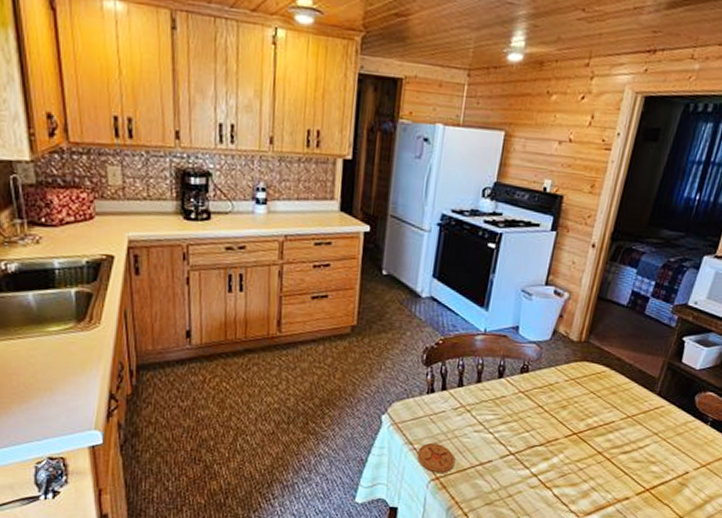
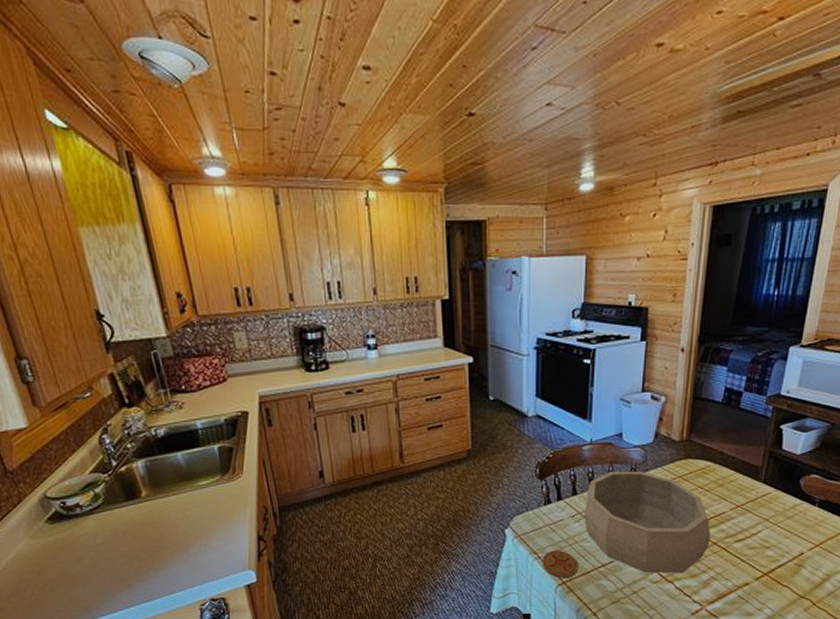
decorative bowl: none [467,366,597,480] -> present [584,470,711,574]

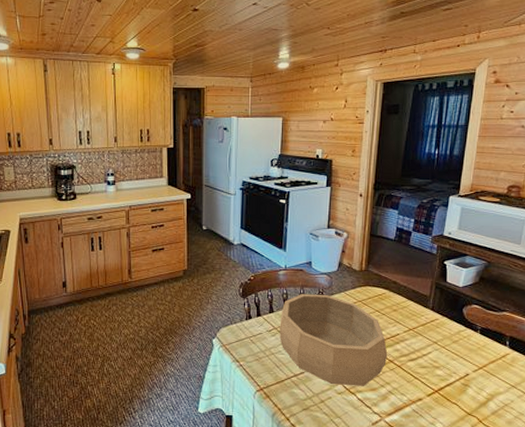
coaster: present [542,551,579,578] -> none [243,360,274,385]

